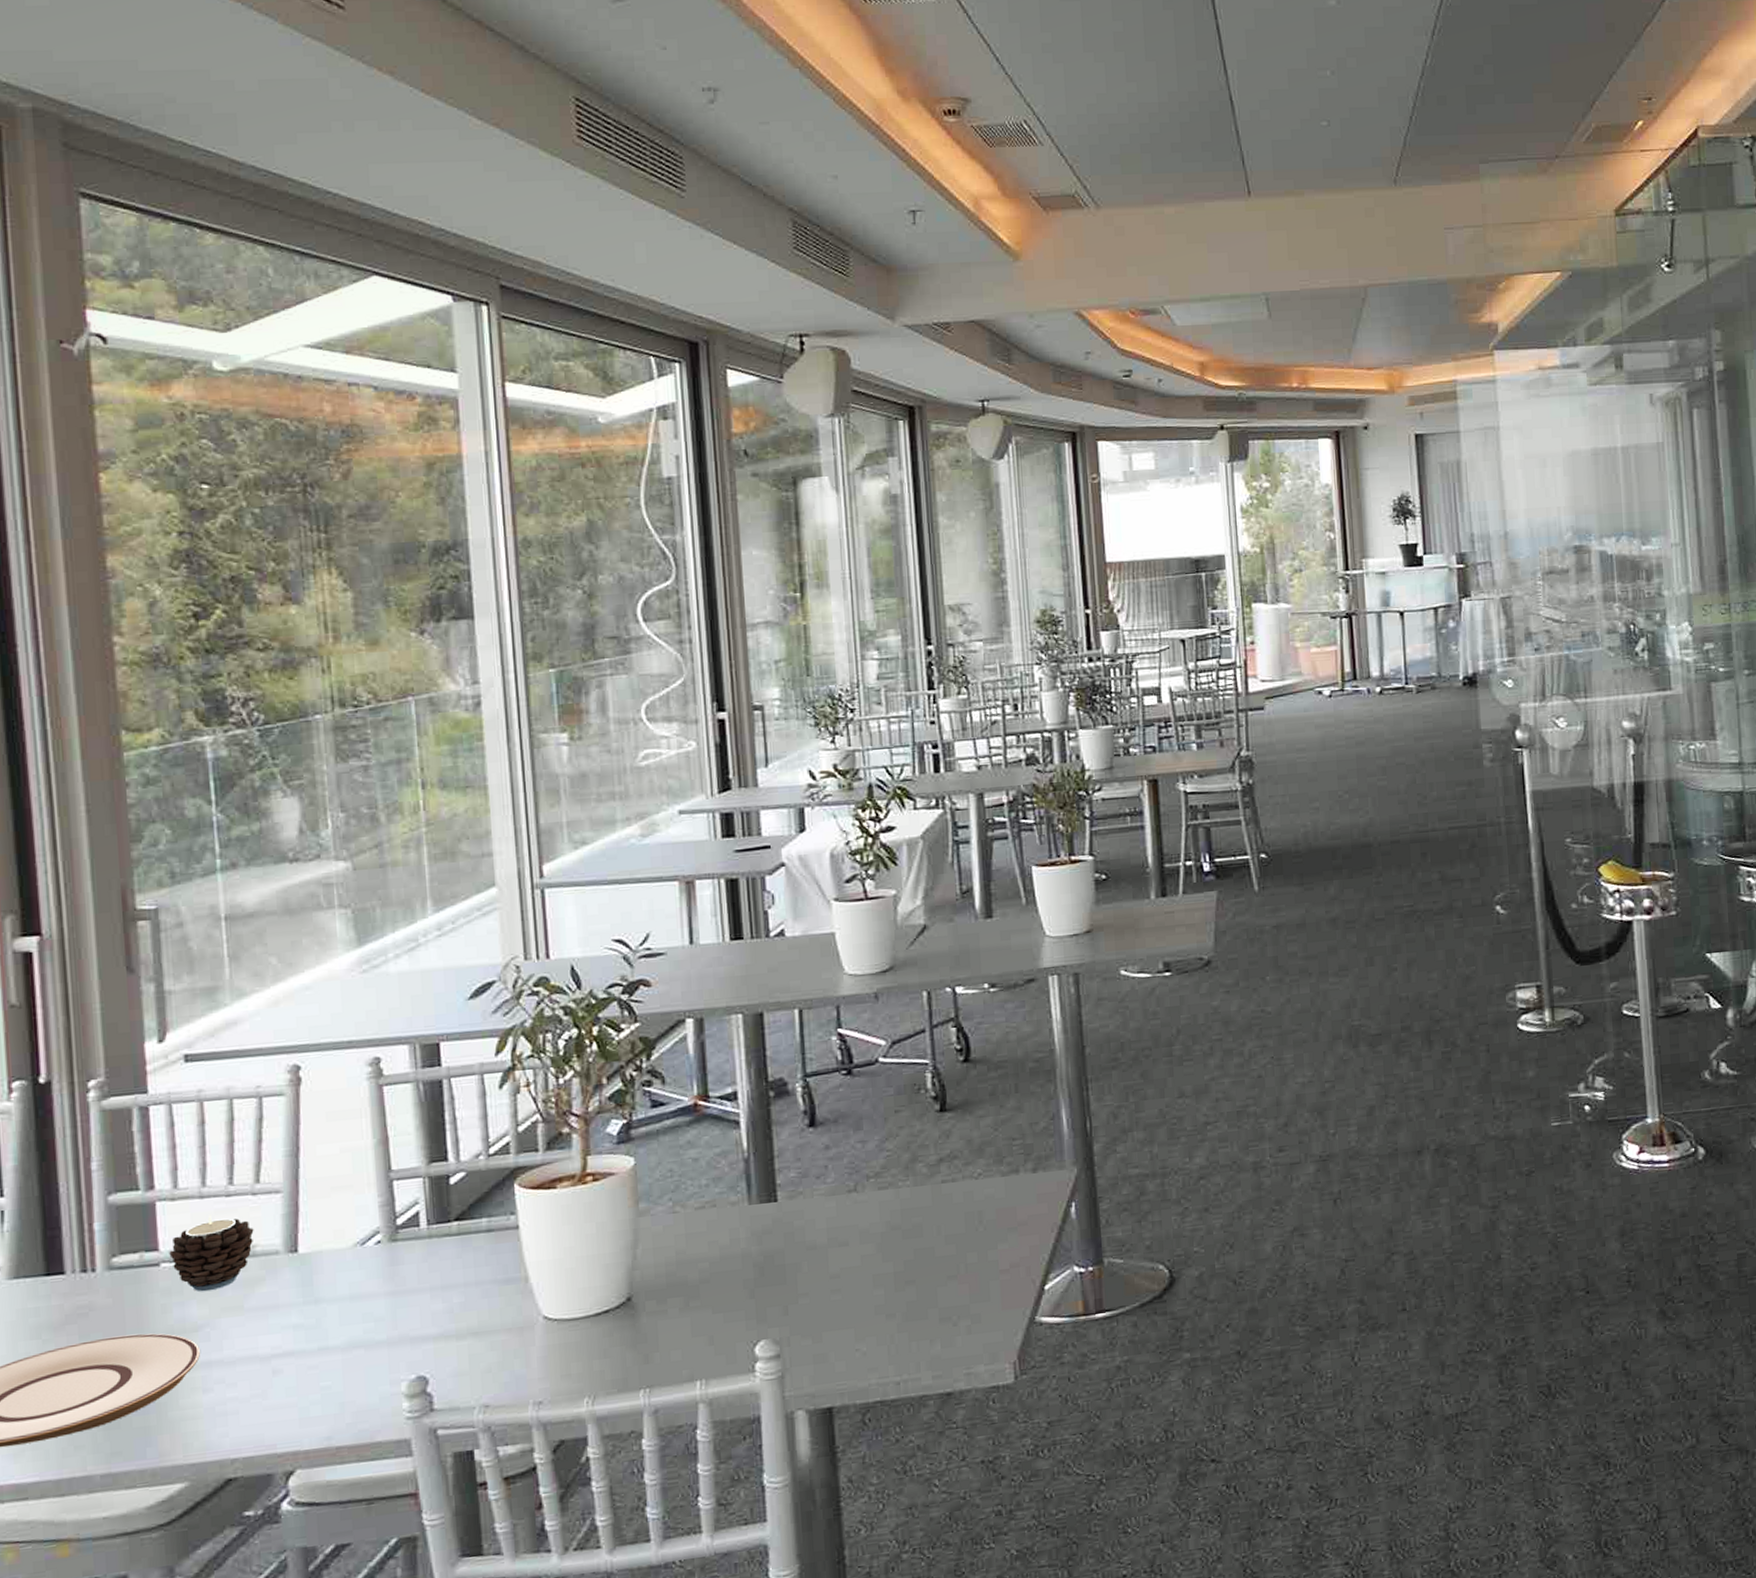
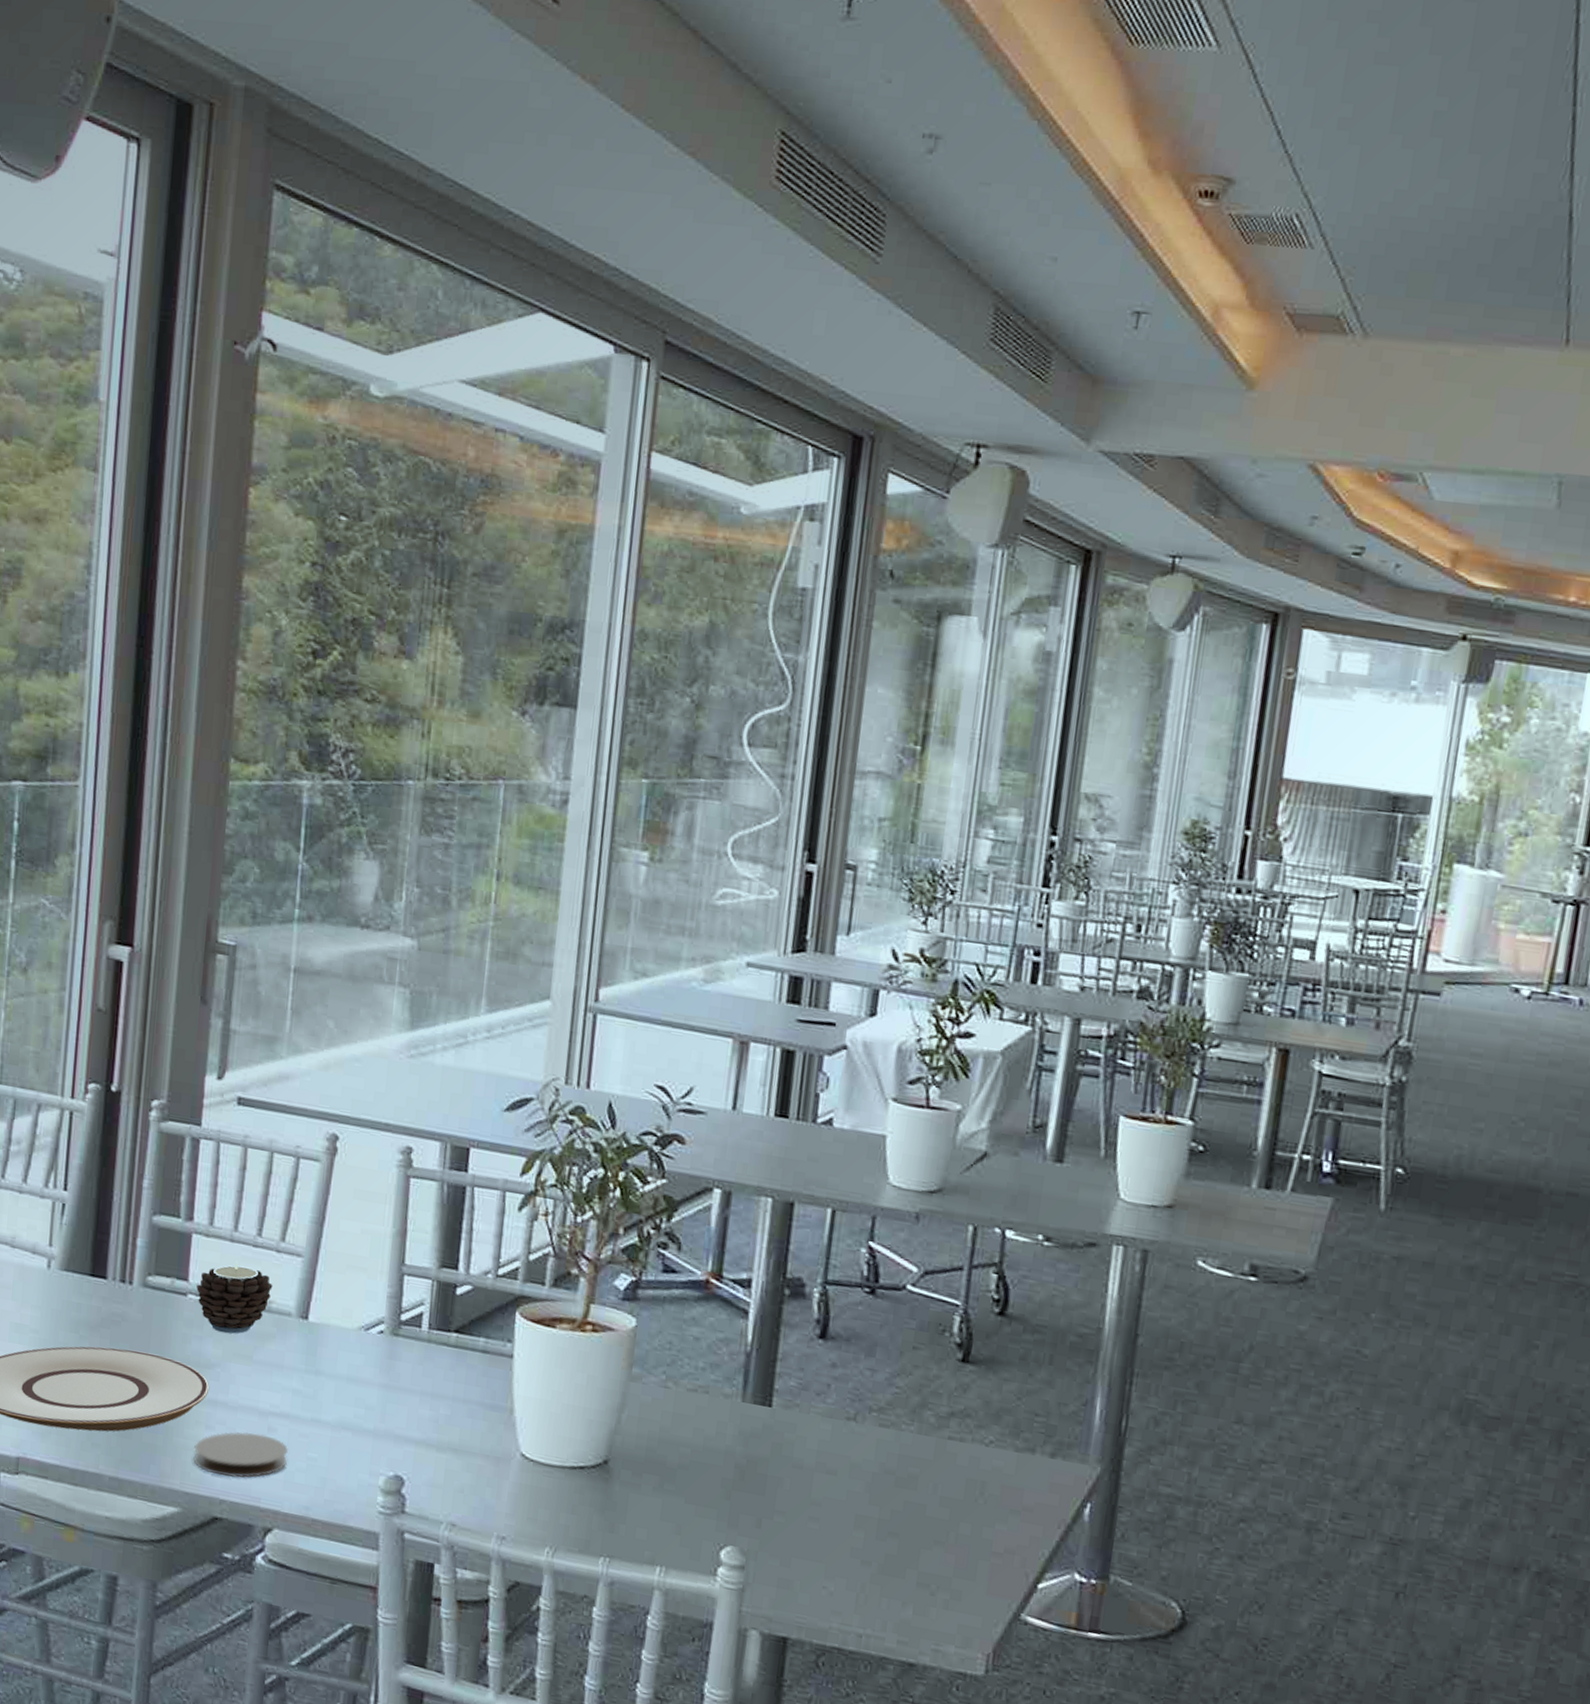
coaster: none [193,1379,299,1436] -> present [193,1432,288,1478]

